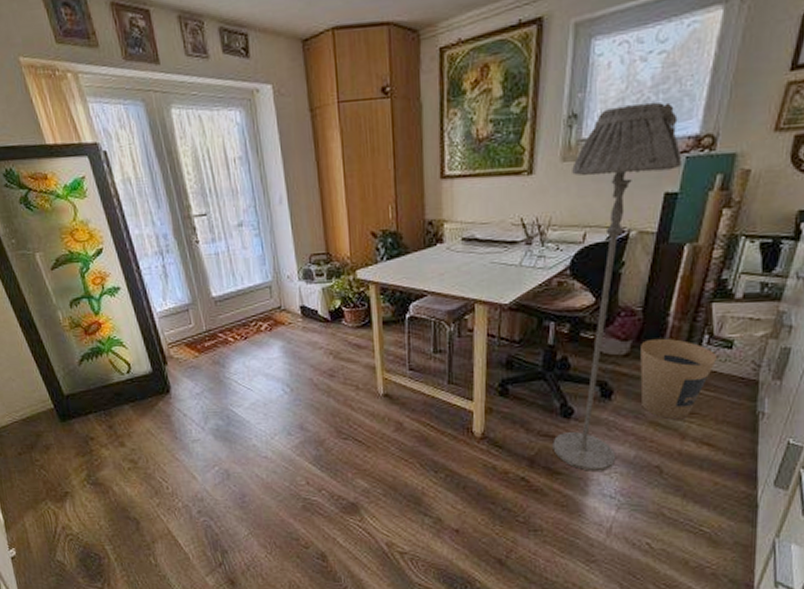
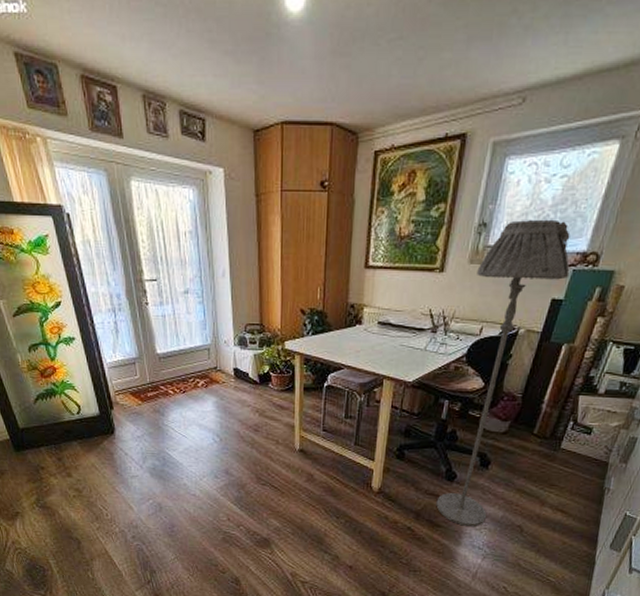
trash can: present [640,338,716,420] -> none [512,421,578,490]

